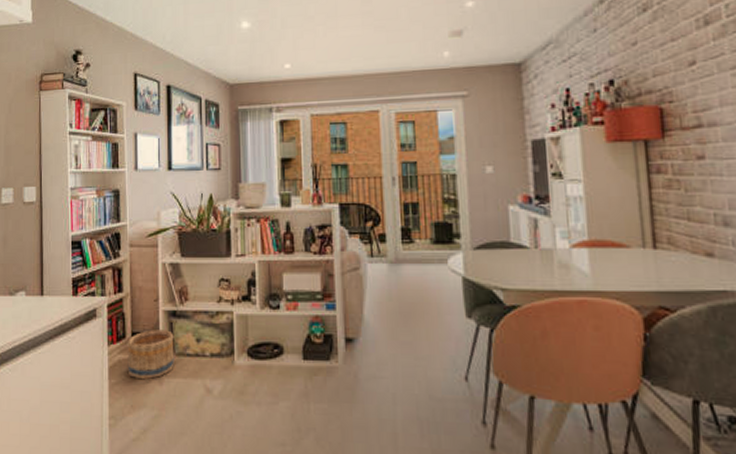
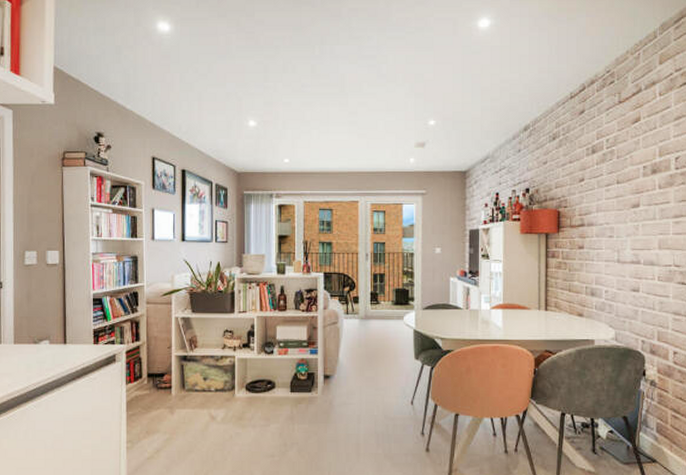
basket: present [127,329,174,380] -> none [143,371,185,411]

